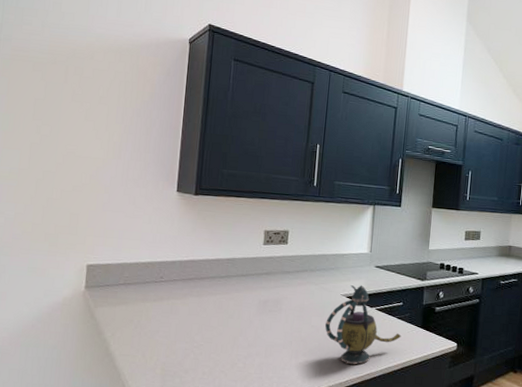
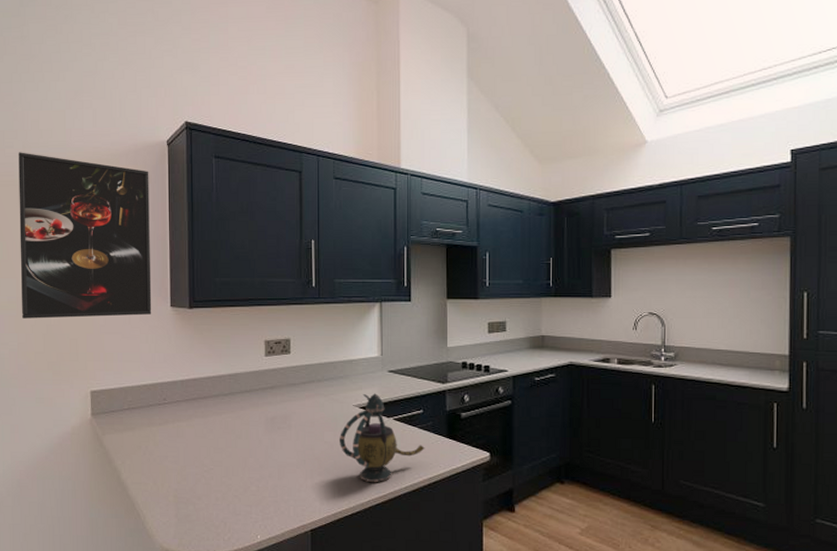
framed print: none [22,30,169,198] -> present [18,152,152,319]

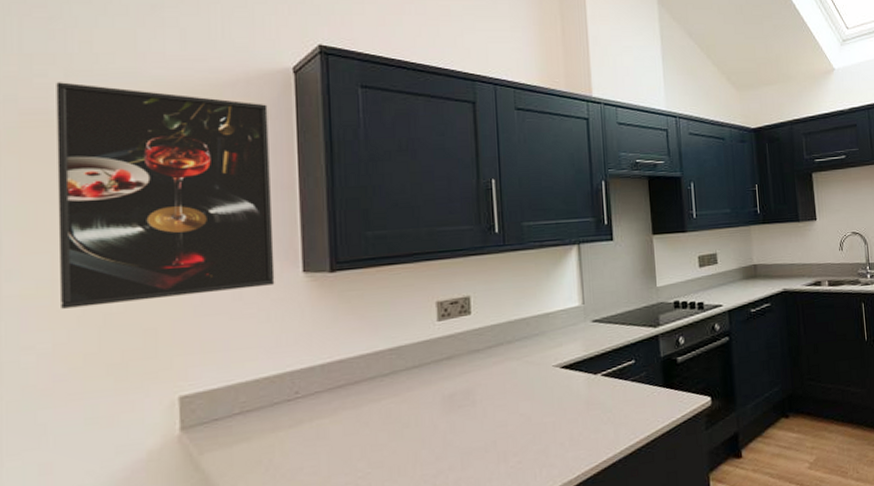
teapot: present [338,393,425,482] -> none [537,348,640,454]

